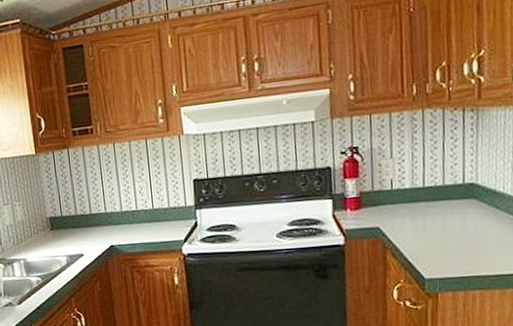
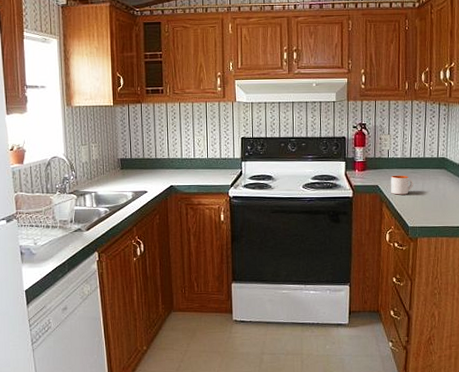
mug: none [396,211,430,238] -> present [391,175,414,195]

